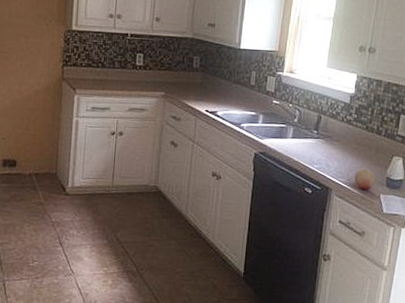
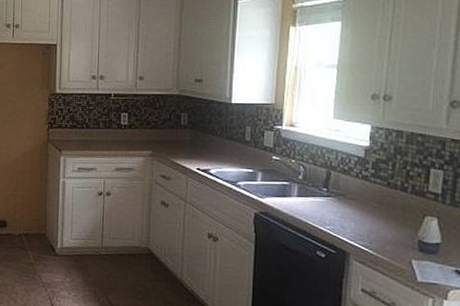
fruit: present [354,169,376,190] -> none [377,231,404,255]

